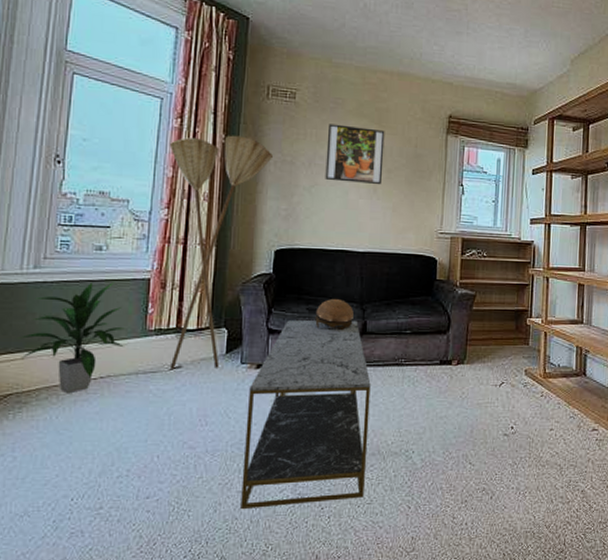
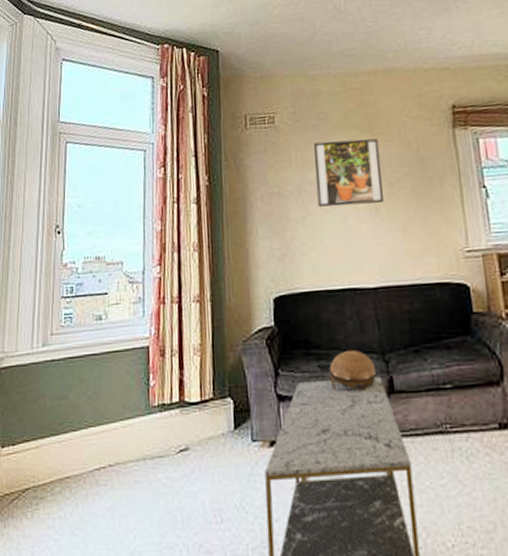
indoor plant: present [18,281,125,394] -> none [32,354,129,487]
floor lamp: present [169,135,274,369] -> none [155,174,260,452]

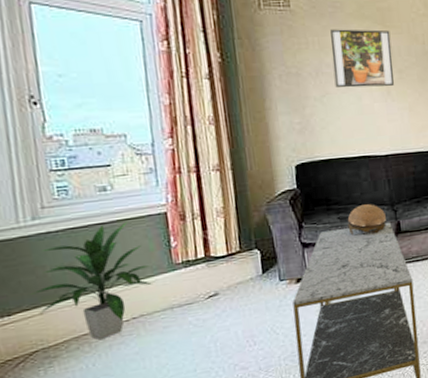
indoor plant: none [32,354,129,487] -> present [31,222,152,340]

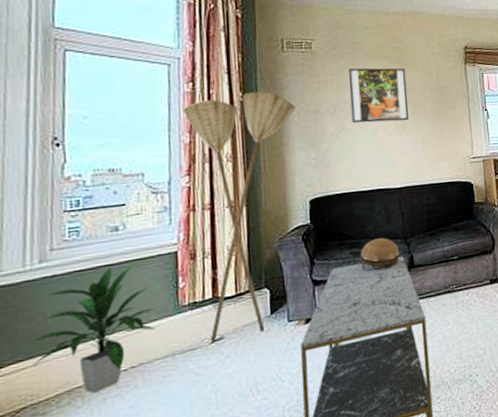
floor lamp: none [159,52,278,298] -> present [182,91,297,343]

